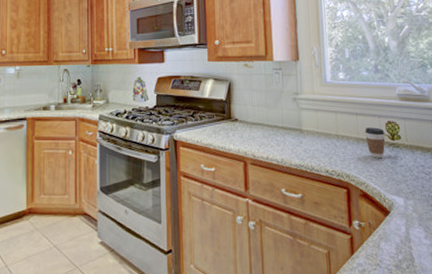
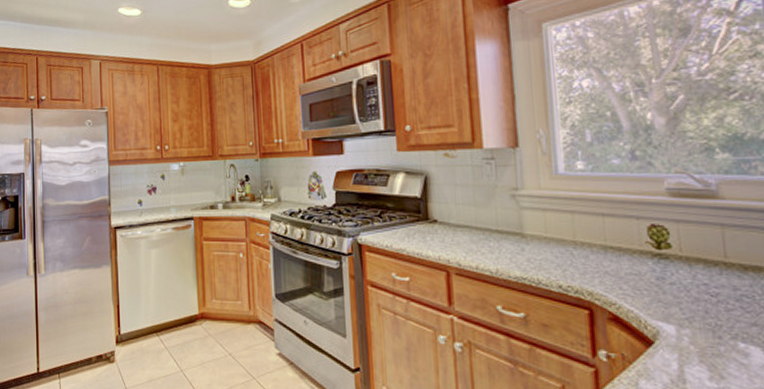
coffee cup: present [365,127,386,158] -> none [615,232,647,272]

